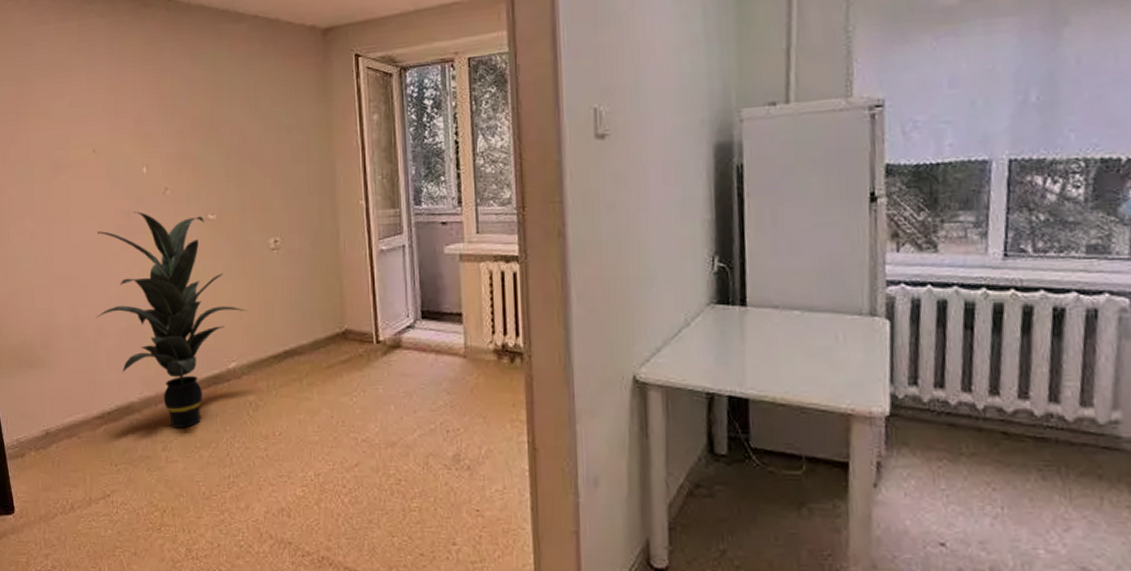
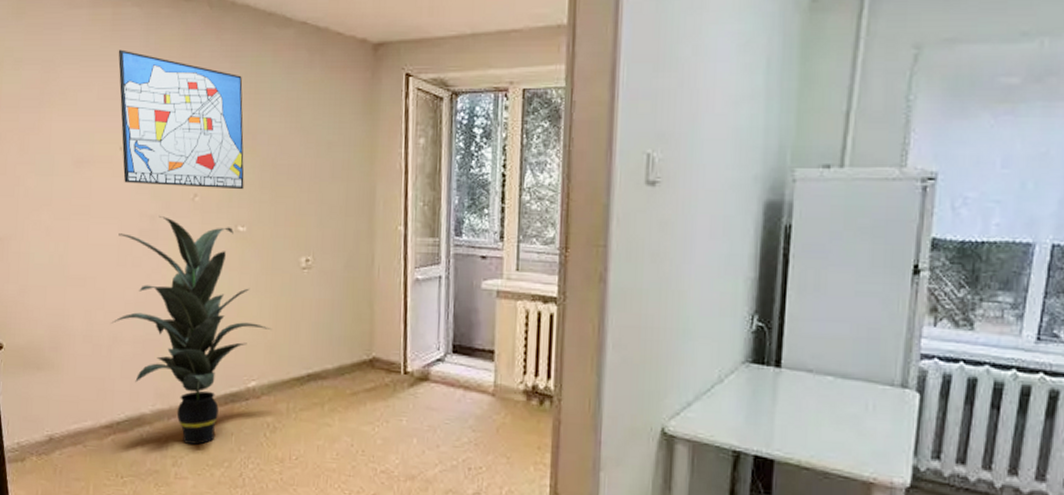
wall art: none [85,58,211,184] -> present [118,49,244,190]

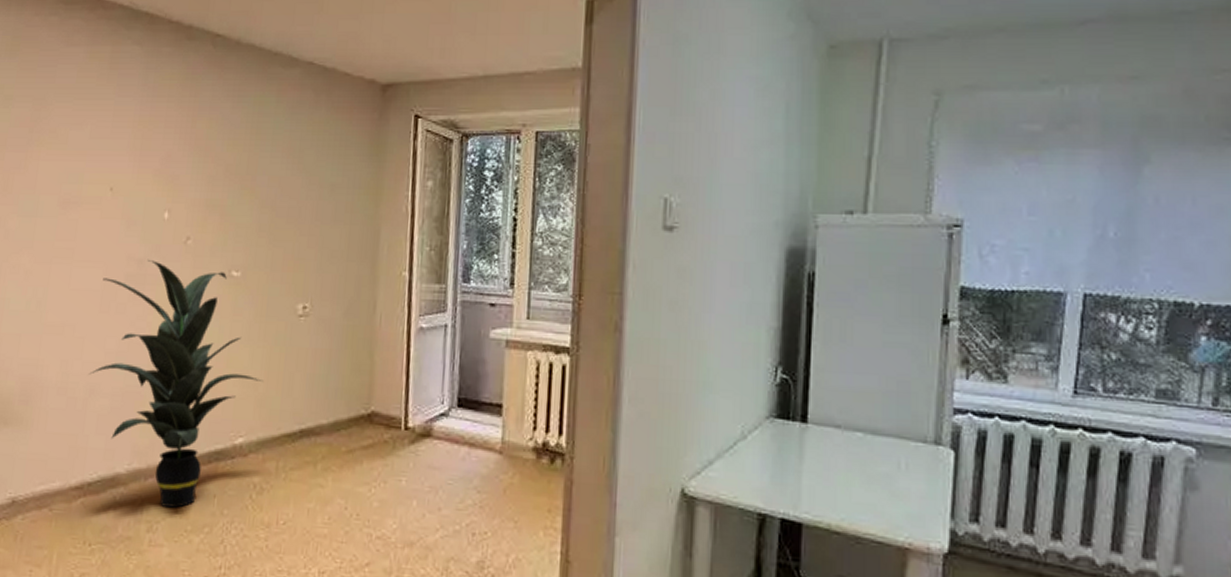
wall art: present [118,49,244,190] -> none [112,88,244,233]

